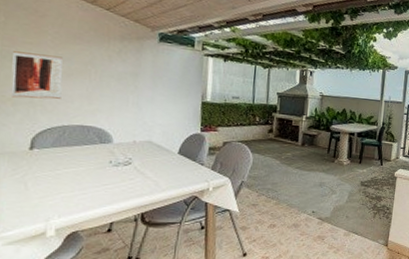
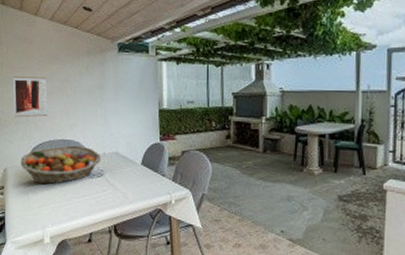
fruit basket: none [17,131,130,173] -> present [21,145,101,185]

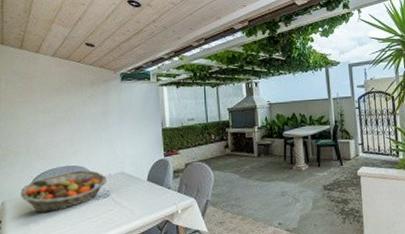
wall art: present [12,76,47,118] -> none [12,109,50,150]

